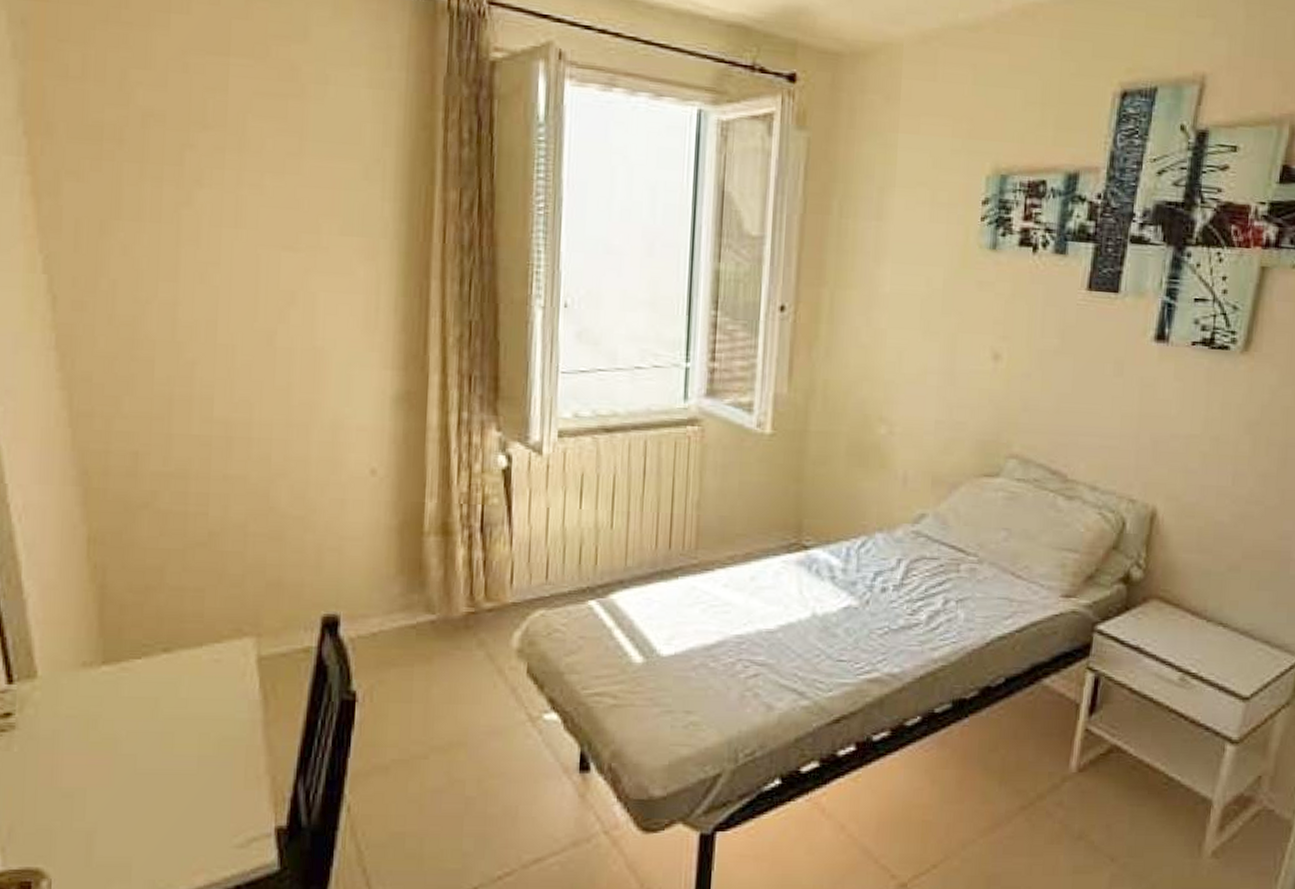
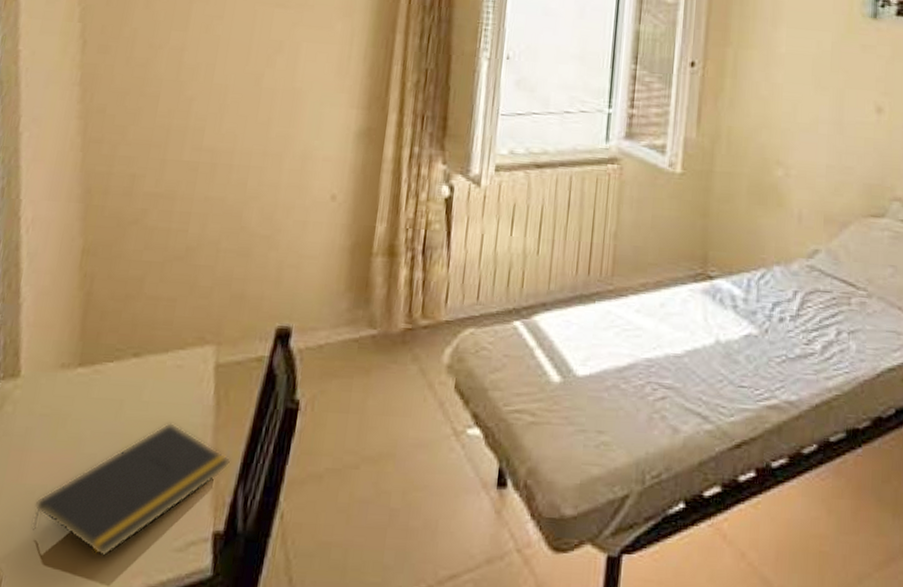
notepad: none [75,718,286,857] -> present [32,422,230,557]

